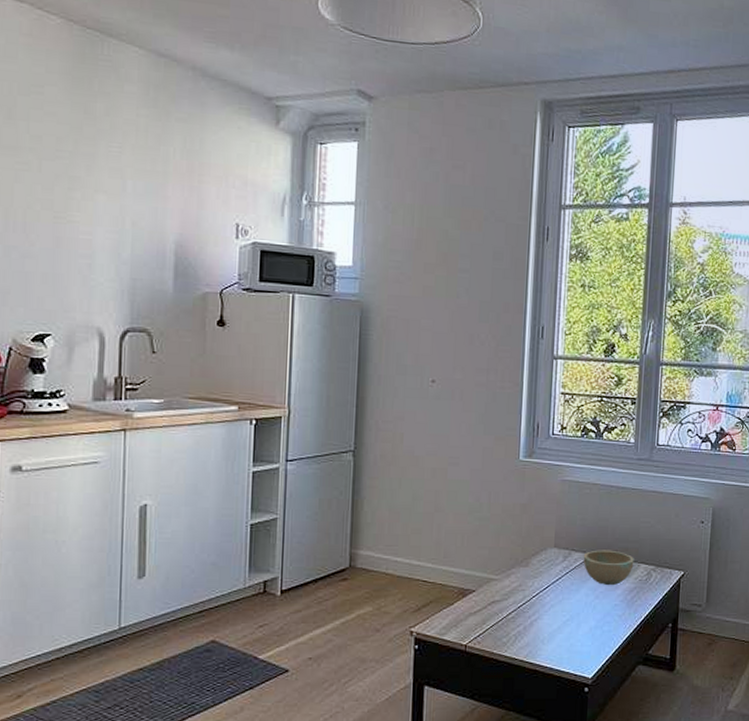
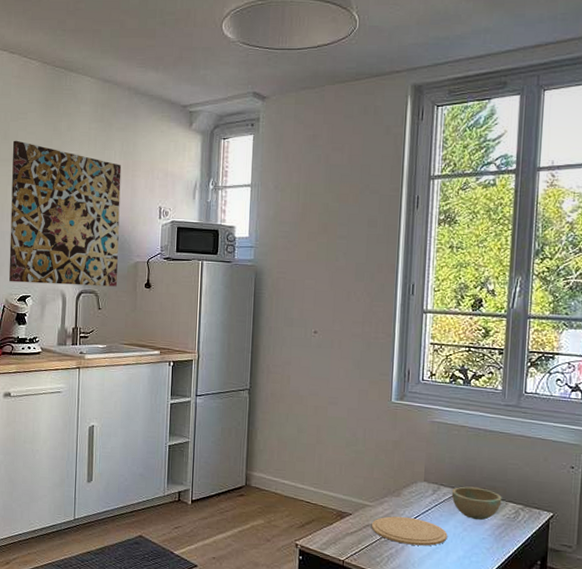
wall art: none [17,121,184,324] -> present [9,140,122,287]
plate: none [496,588,579,619] -> present [371,516,448,546]

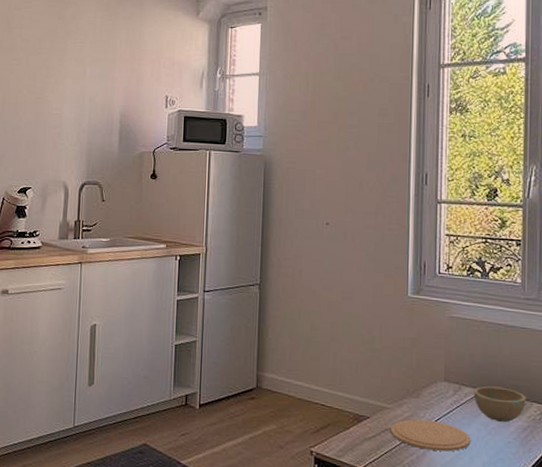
wall art: present [9,140,122,287] -> none [9,29,127,178]

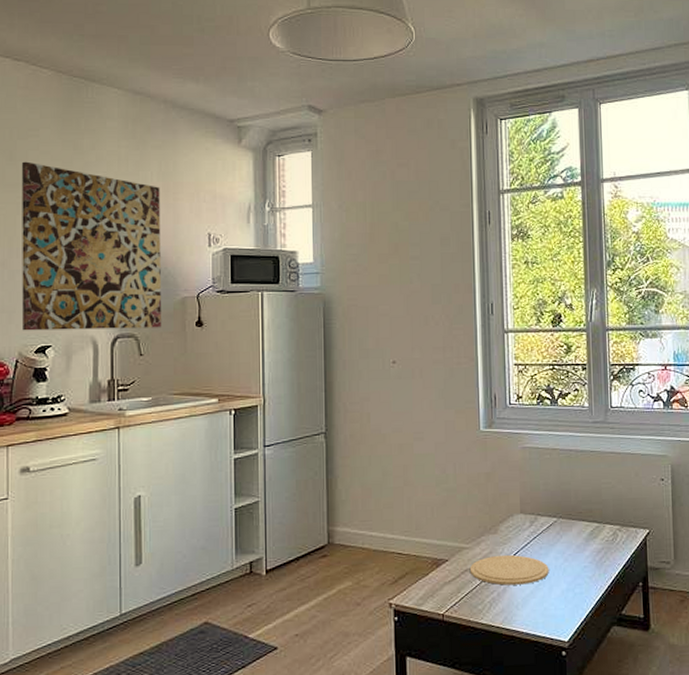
wall art: none [9,29,127,178] -> present [21,161,161,331]
bowl: present [473,386,526,422] -> none [549,512,599,547]

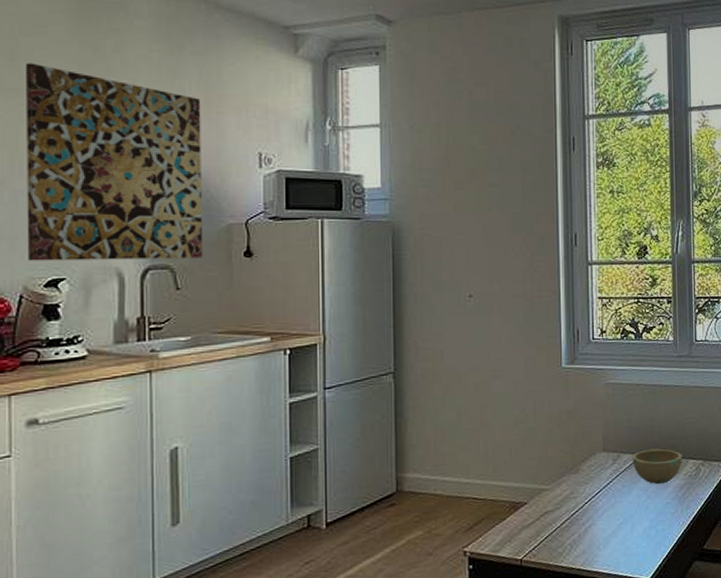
plate: present [469,554,549,586] -> none [549,494,632,526]
bowl: none [549,512,599,547] -> present [632,448,682,484]

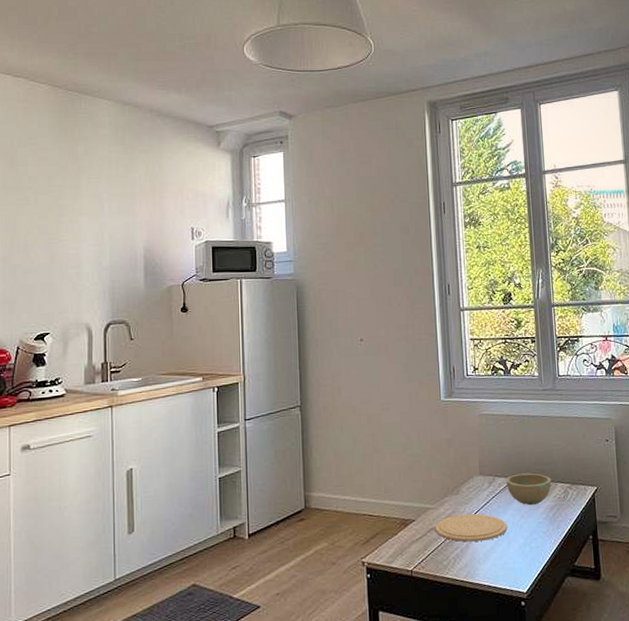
wall art: present [24,62,202,261] -> none [21,167,149,320]
plate: none [549,494,632,526] -> present [434,513,507,542]

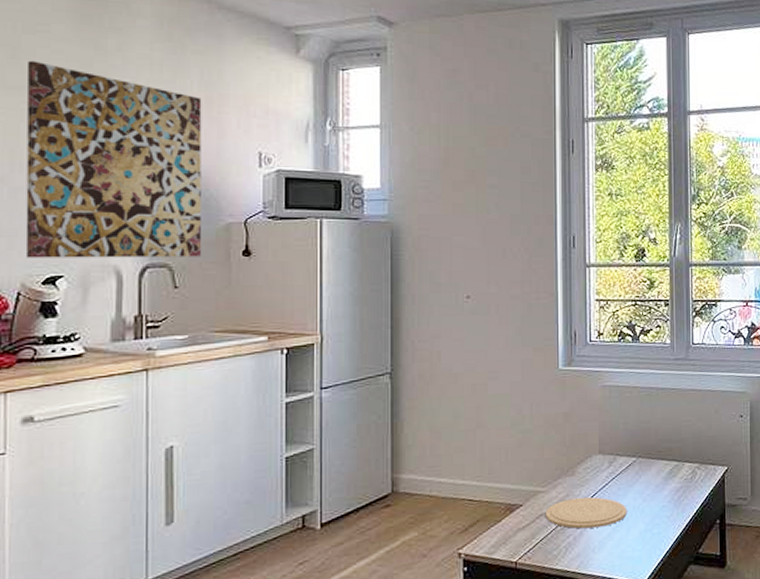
wall art: none [21,167,149,320] -> present [25,60,202,258]
bowl: present [505,473,552,505] -> none [628,451,678,487]

